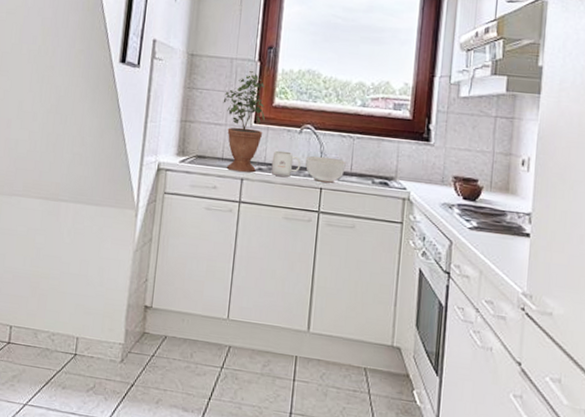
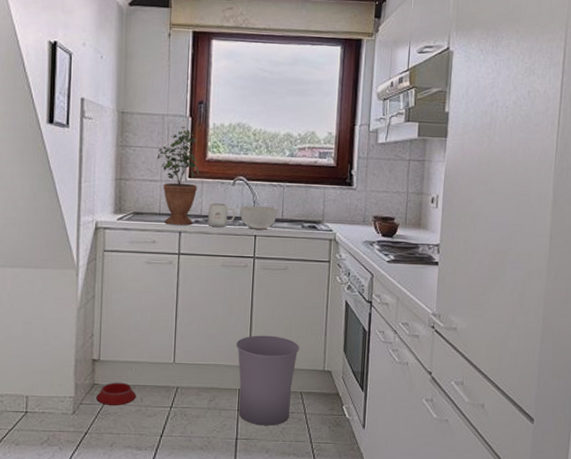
pet bowl: none [146,332,187,359] -> present [96,382,136,405]
waste bin: none [294,297,366,404] -> present [236,335,300,426]

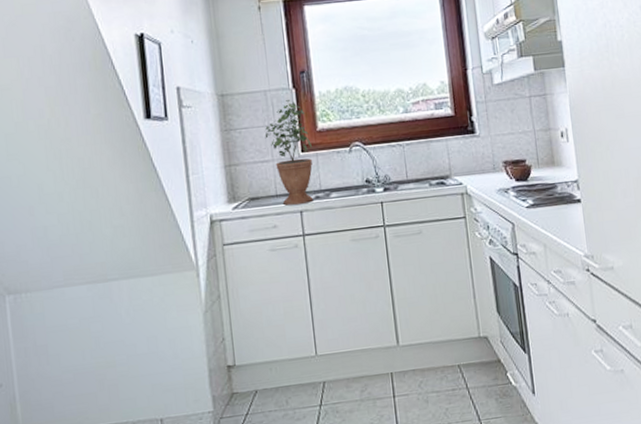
pet bowl: present [96,382,136,405] -> none [237,386,281,415]
mug: present [207,202,236,228] -> none [327,173,358,201]
waste bin: present [236,335,300,426] -> none [380,307,451,410]
bowl: present [239,205,277,230] -> none [360,169,402,196]

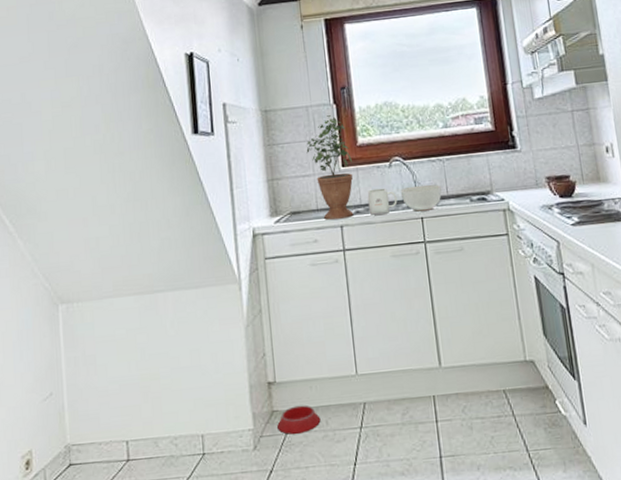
pet bowl: none [237,386,281,415] -> present [277,405,321,434]
mug: none [327,173,358,201] -> present [367,188,398,216]
bowl: none [360,169,402,196] -> present [400,184,442,212]

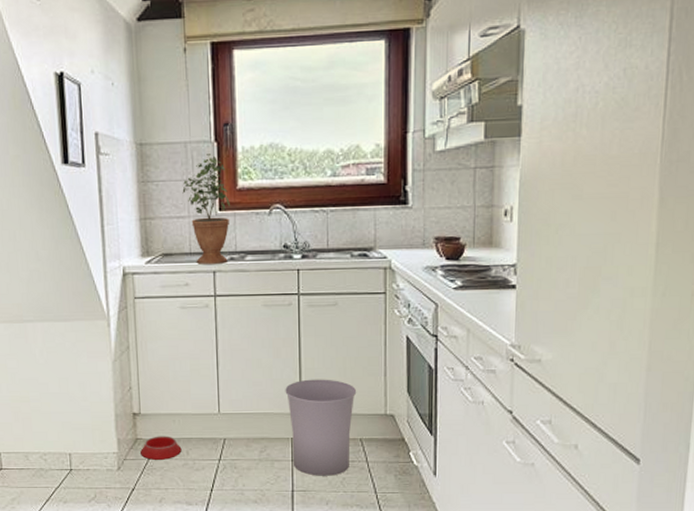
mug: present [367,188,398,216] -> none [243,236,274,264]
bowl: present [400,184,442,212] -> none [278,235,322,263]
waste bin: none [421,327,497,437] -> present [285,379,357,476]

